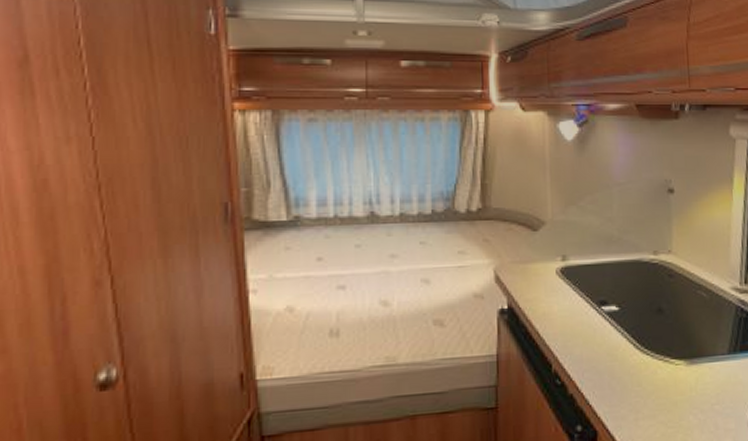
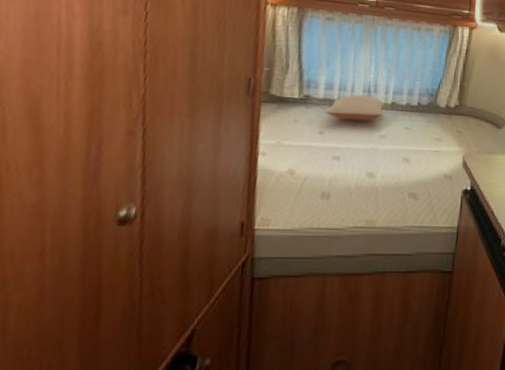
pillow: none [321,208,393,240] -> present [325,94,386,121]

